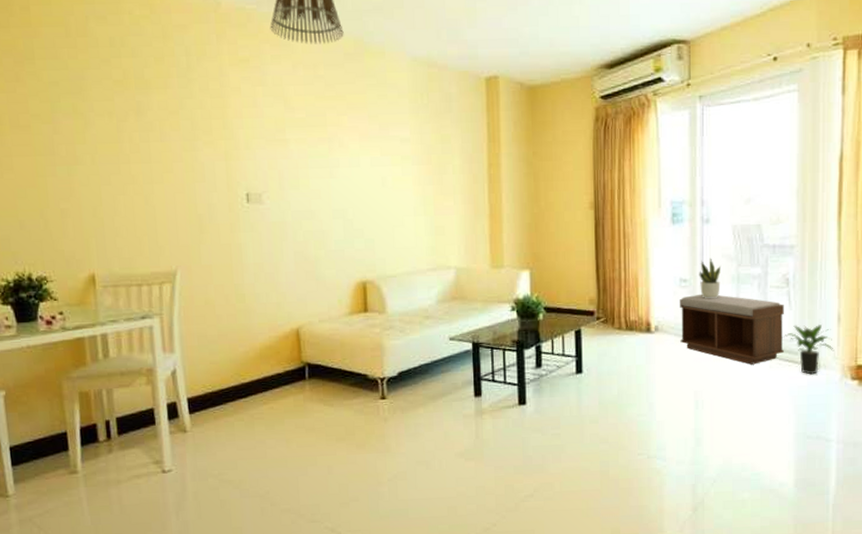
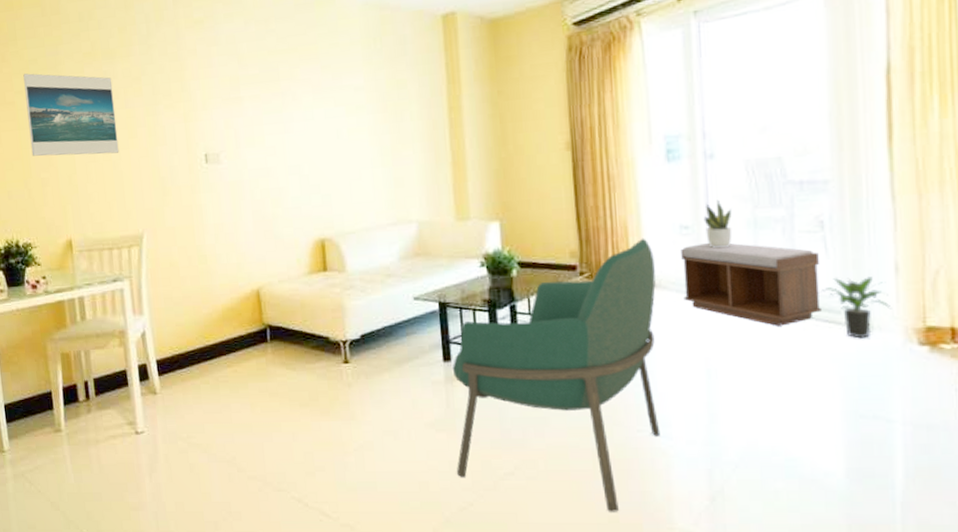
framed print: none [41,96,152,188] -> present [23,73,119,156]
armchair: none [482,288,659,525] -> present [452,238,661,512]

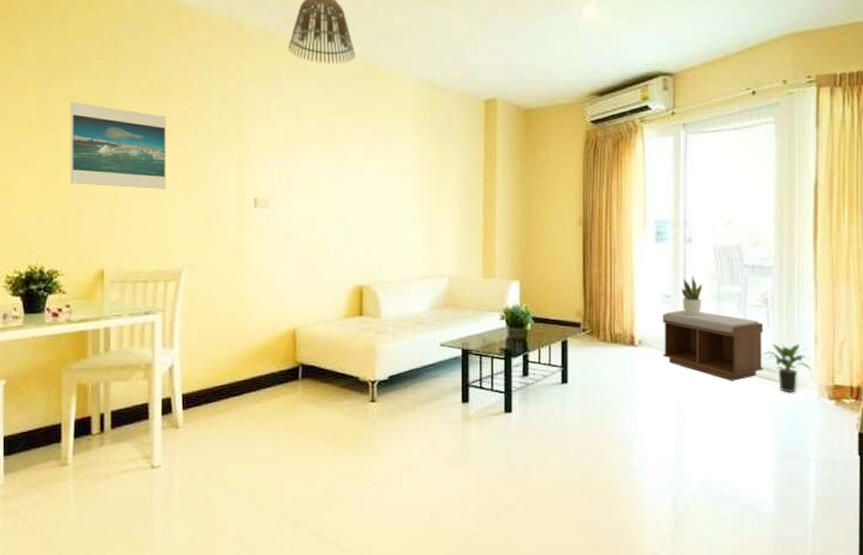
armchair: present [452,238,661,512] -> none [466,303,643,538]

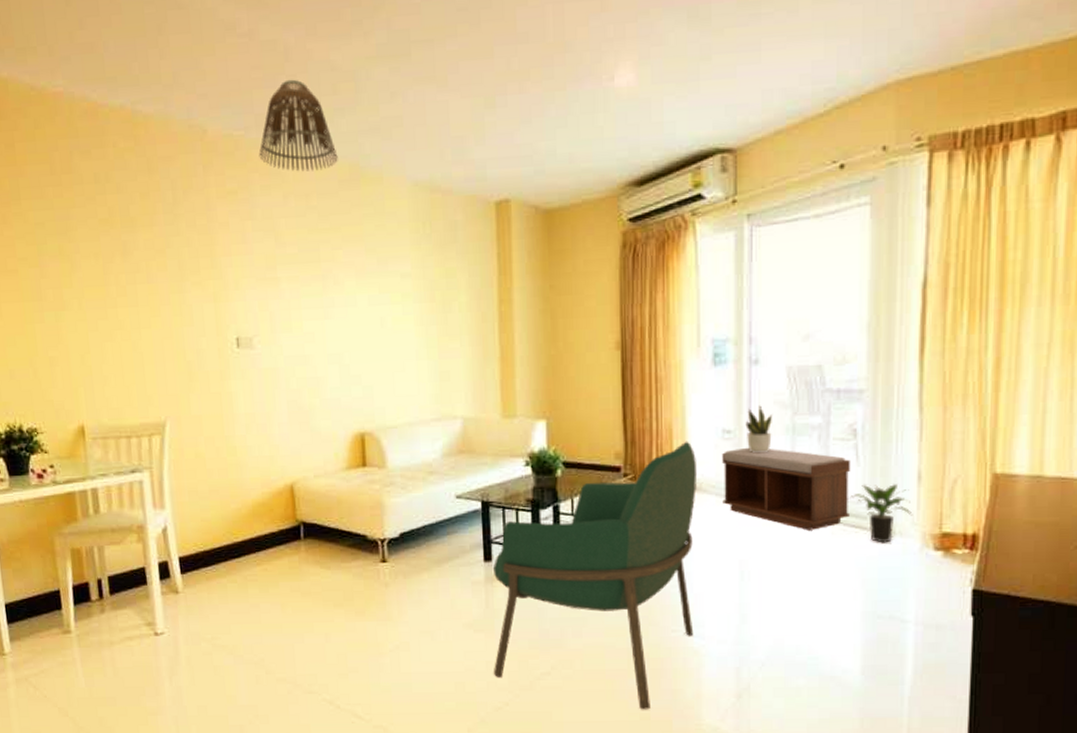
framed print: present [70,102,167,189] -> none [28,238,140,333]
armchair: none [466,303,643,538] -> present [492,441,698,710]

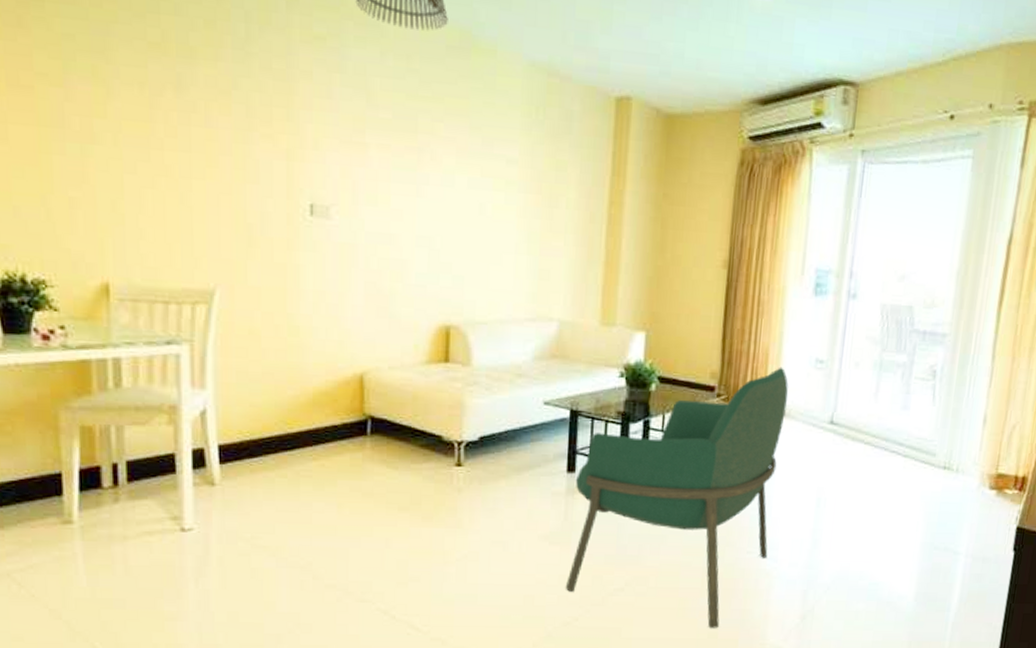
bench: present [722,447,850,530] -> none [808,378,927,463]
potted plant: present [745,405,772,454] -> none [837,339,863,386]
potted plant: present [848,484,913,543] -> none [921,423,975,480]

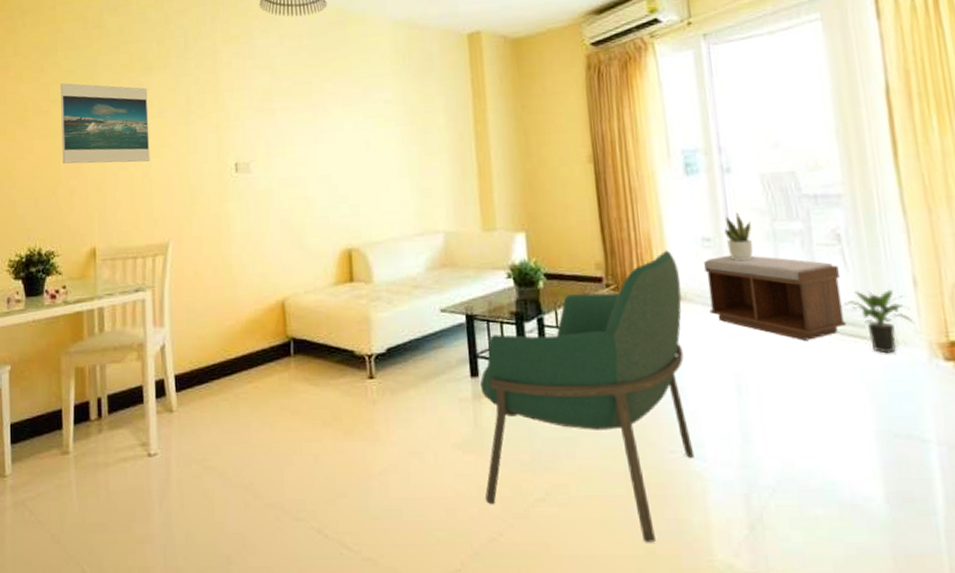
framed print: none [51,51,191,183] -> present [60,83,150,164]
bench: none [808,378,927,463] -> present [704,254,846,341]
potted plant: none [837,339,863,386] -> present [724,212,753,261]
potted plant: none [921,423,975,480] -> present [842,290,915,354]

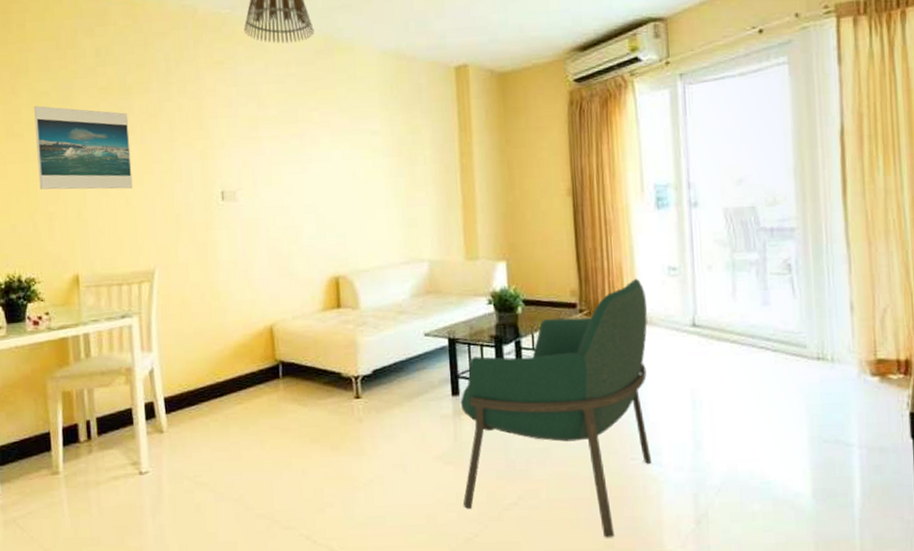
bench: present [704,254,846,341] -> none [669,282,790,360]
potted plant: present [724,212,753,261] -> none [689,244,714,289]
potted plant: present [842,290,915,354] -> none [788,314,849,371]

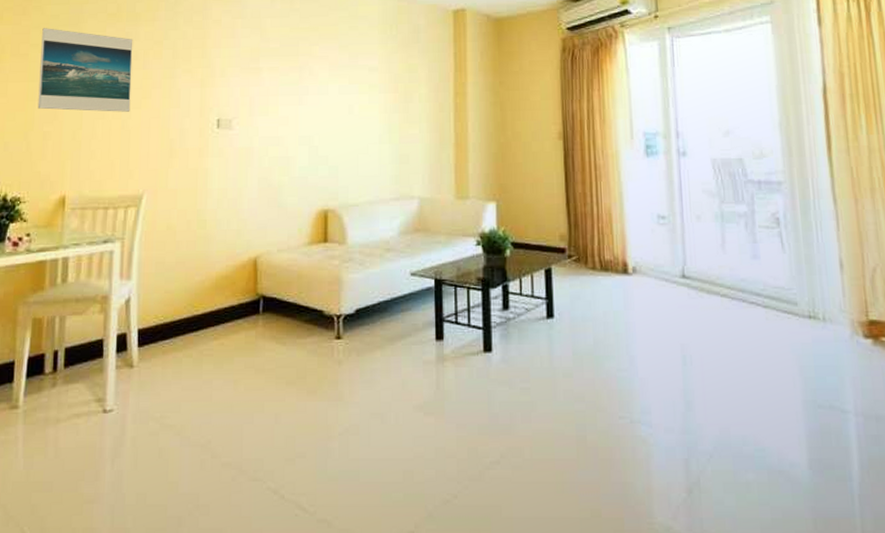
armchair: present [460,278,652,538] -> none [443,225,641,505]

